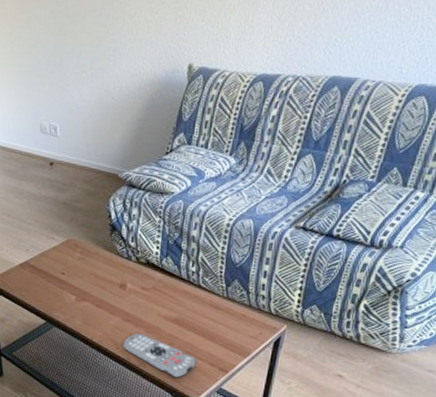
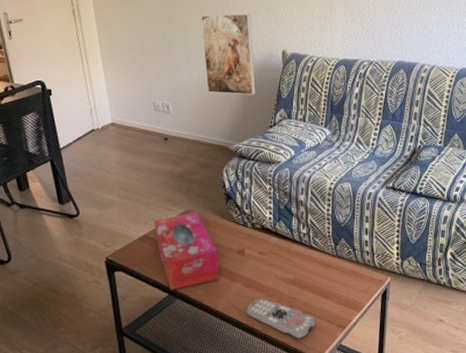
tissue box: none [35,241,99,318] -> present [154,212,220,290]
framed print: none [96,19,156,117] -> present [200,13,256,96]

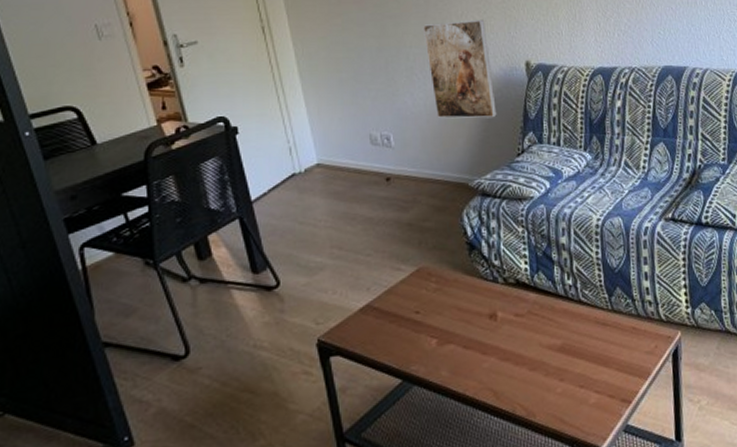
tissue box: present [154,212,220,290] -> none [378,269,468,374]
remote control: present [246,298,317,339] -> none [504,373,595,424]

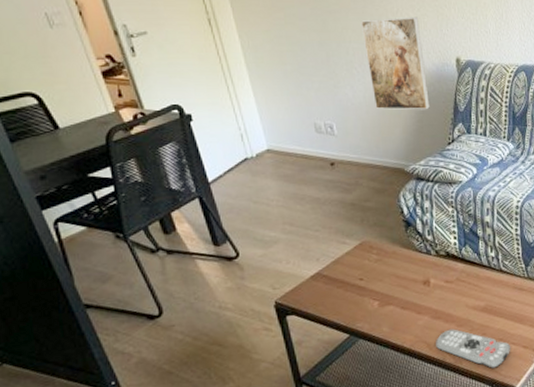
remote control: none [504,373,595,424] -> present [436,329,511,368]

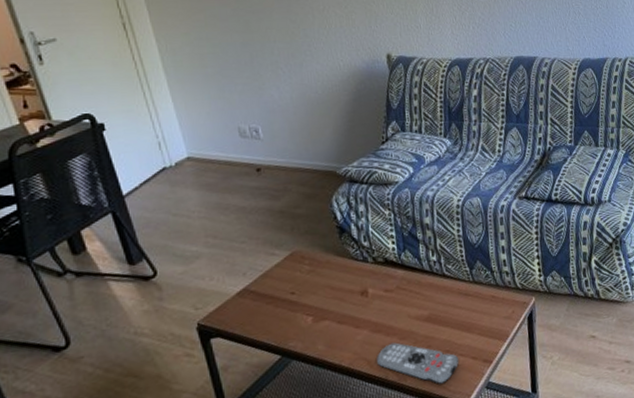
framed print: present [360,16,430,110] -> none [285,14,361,110]

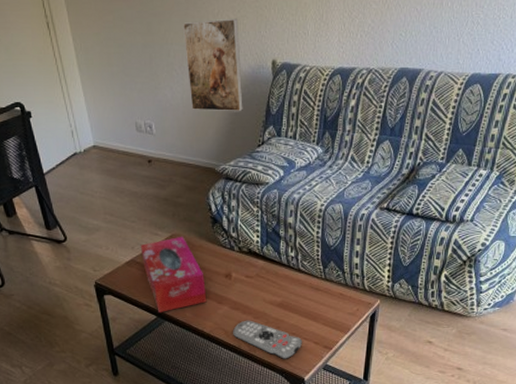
tissue box: none [253,252,342,351] -> present [140,236,207,312]
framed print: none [285,14,361,110] -> present [182,18,243,112]

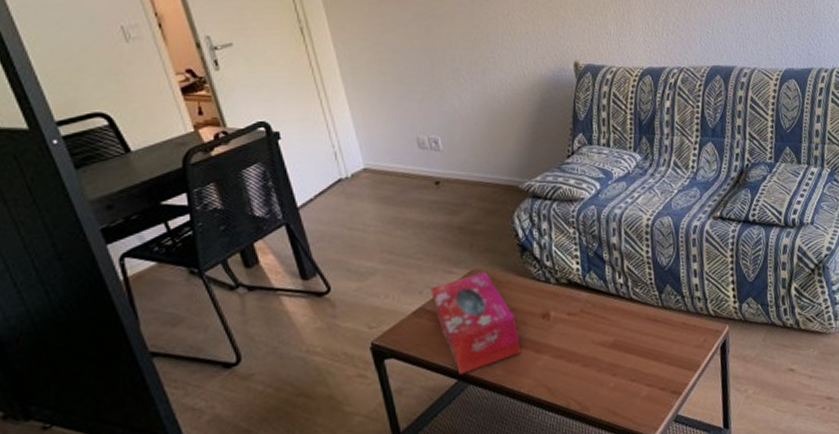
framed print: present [182,18,243,112] -> none [467,19,546,121]
remote control: present [233,320,303,359] -> none [558,369,646,416]

